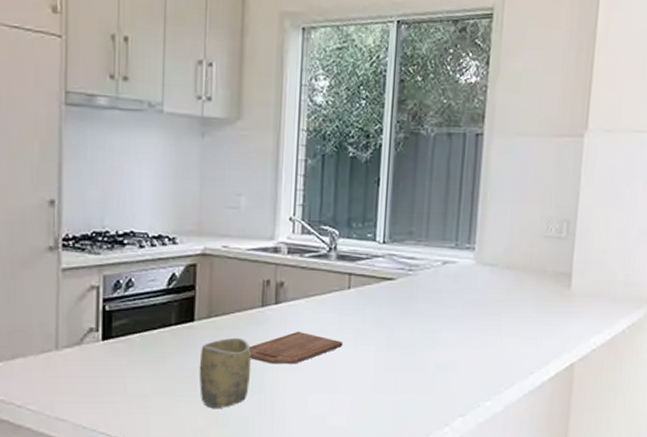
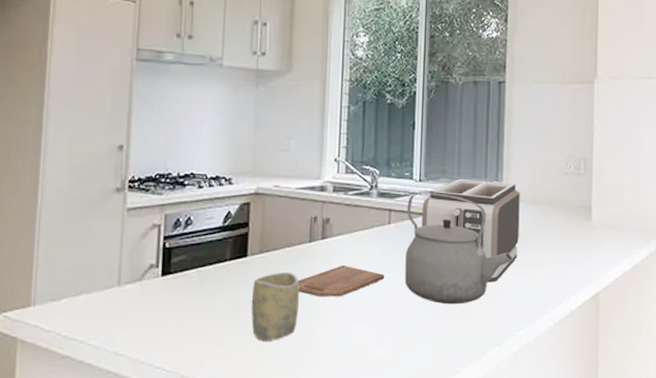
tea kettle: none [364,255,483,374] -> present [405,192,514,305]
toaster: none [384,241,494,352] -> present [421,178,520,283]

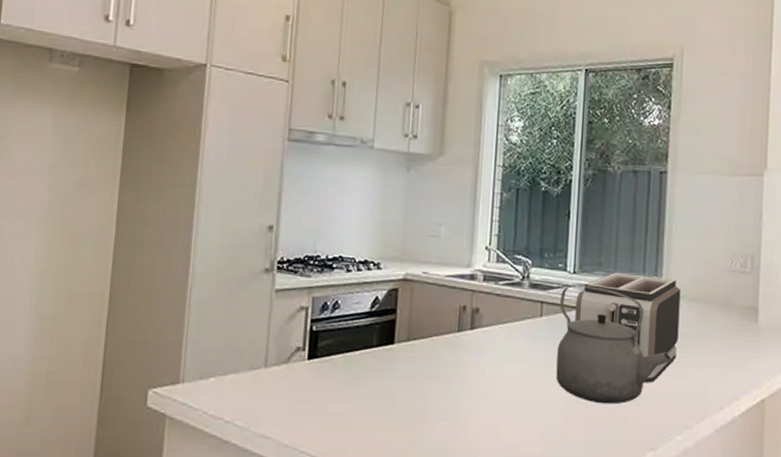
cup: present [251,273,300,341] -> none [396,362,447,431]
cutting board: present [298,264,385,297] -> none [445,356,535,390]

